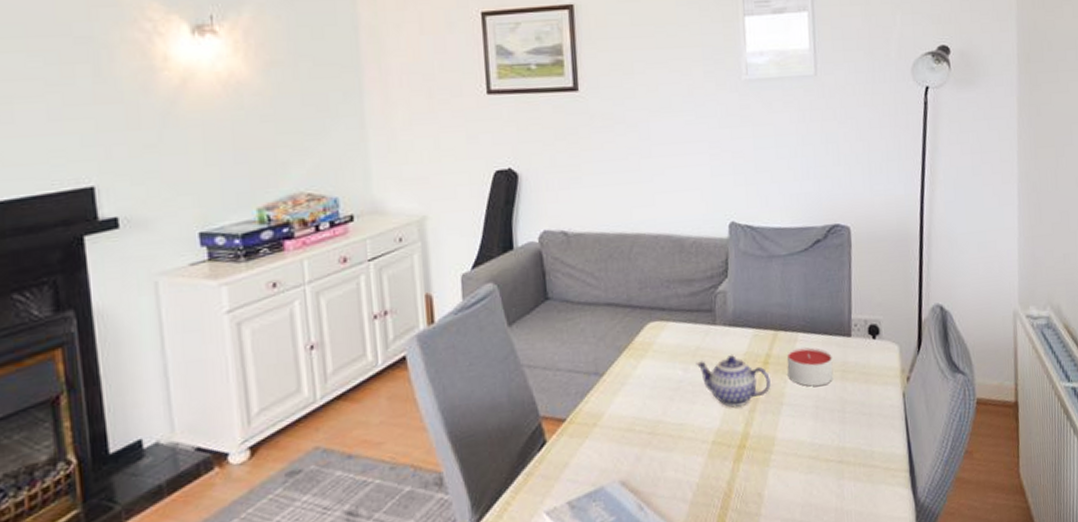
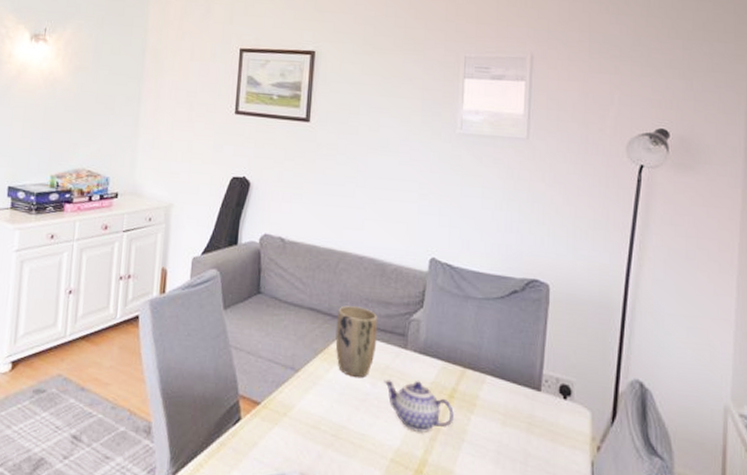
plant pot: none [637,290,684,368] -> present [335,305,378,378]
candle: present [786,347,833,387] -> none [472,389,519,433]

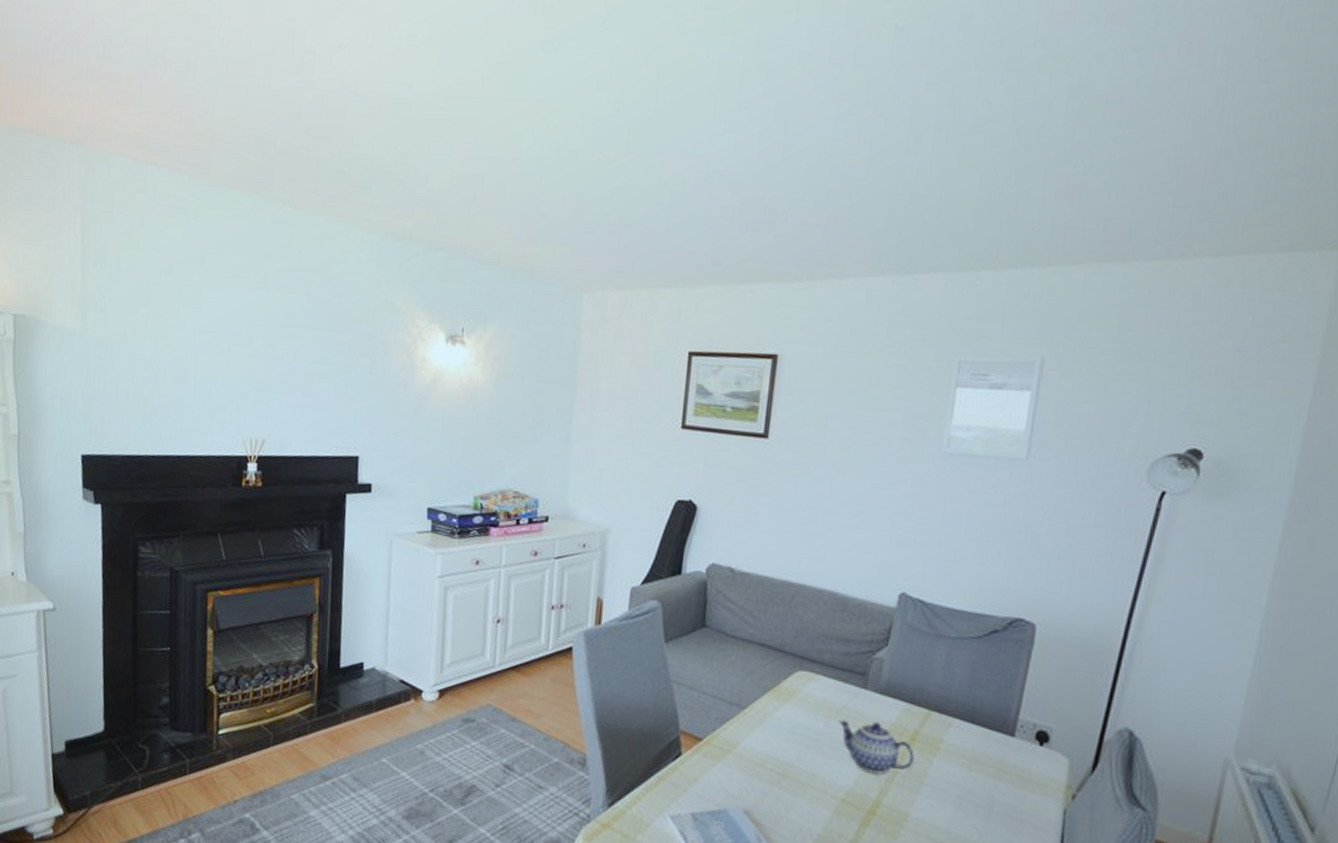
plant pot: present [335,305,378,378] -> none [787,642,836,718]

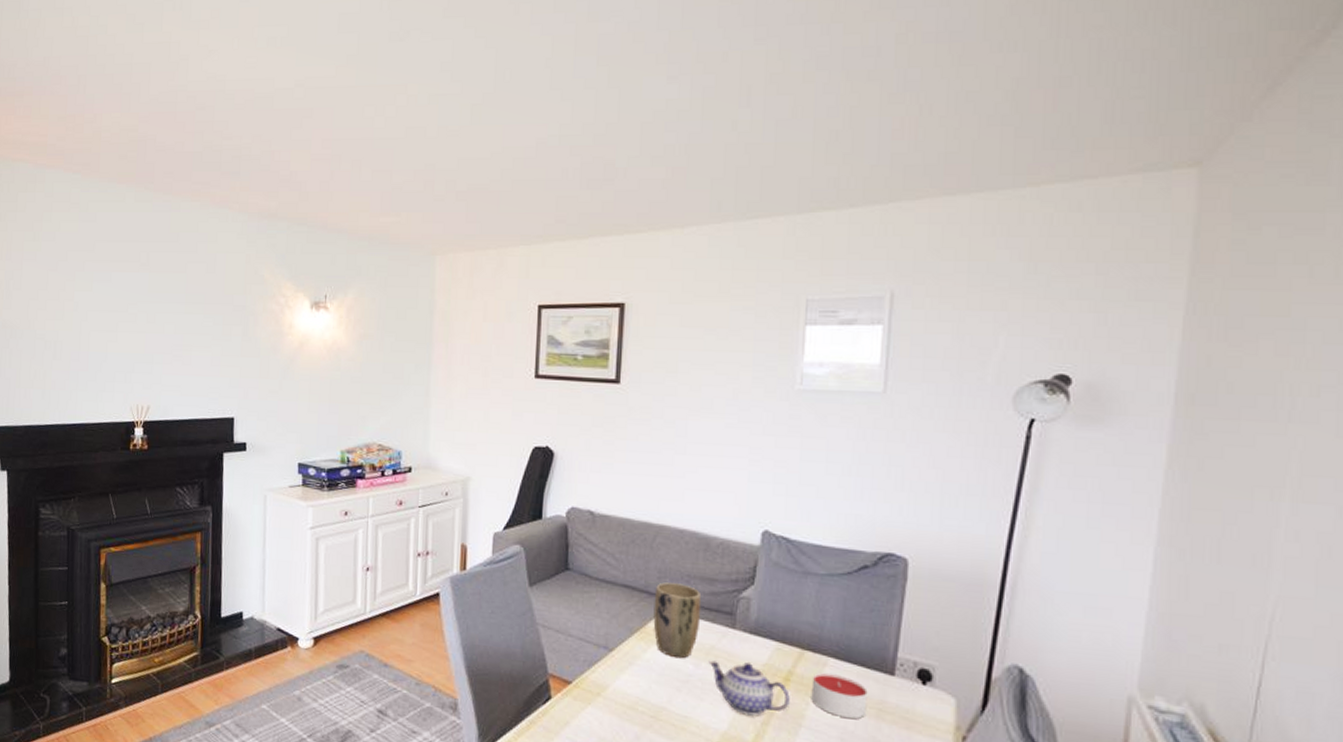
plant pot: none [787,642,836,718] -> present [653,582,702,659]
candle: none [934,732,988,778] -> present [811,672,868,720]

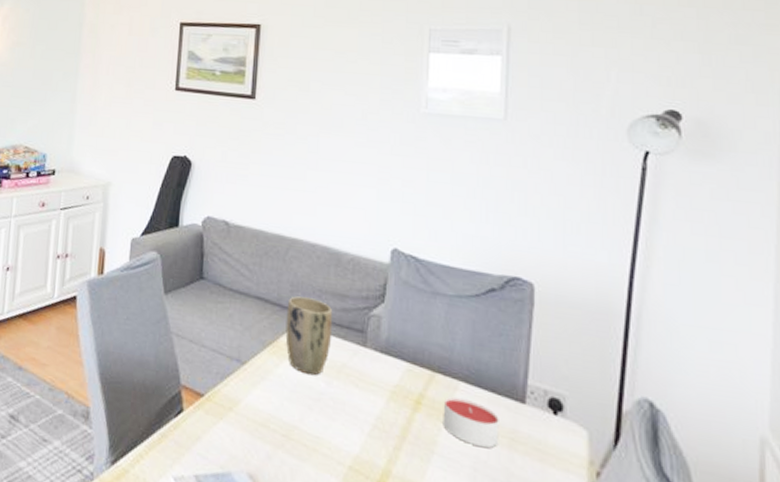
teapot: present [708,660,790,717] -> none [340,379,422,441]

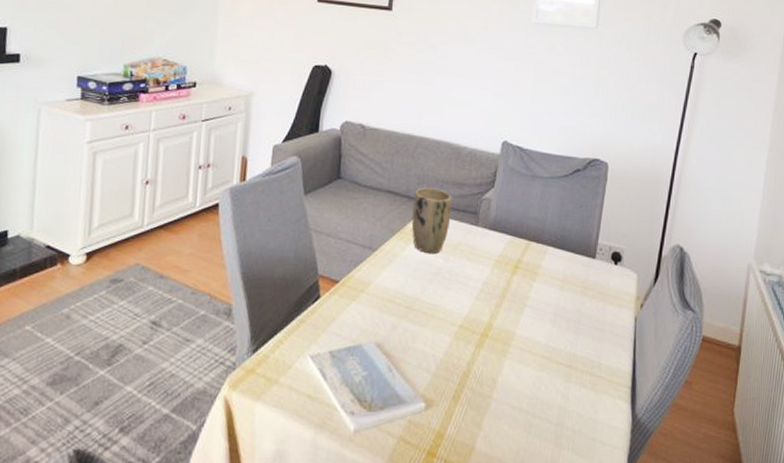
candle: present [443,396,499,448] -> none [534,259,576,297]

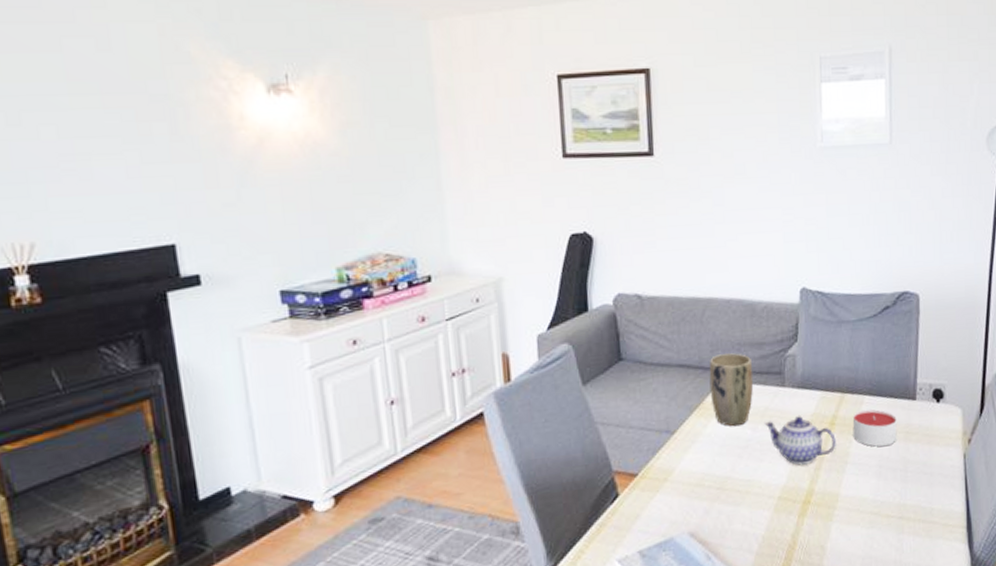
teapot: none [455,254,518,301] -> present [764,416,836,466]
candle: none [534,259,576,297] -> present [852,409,897,447]

